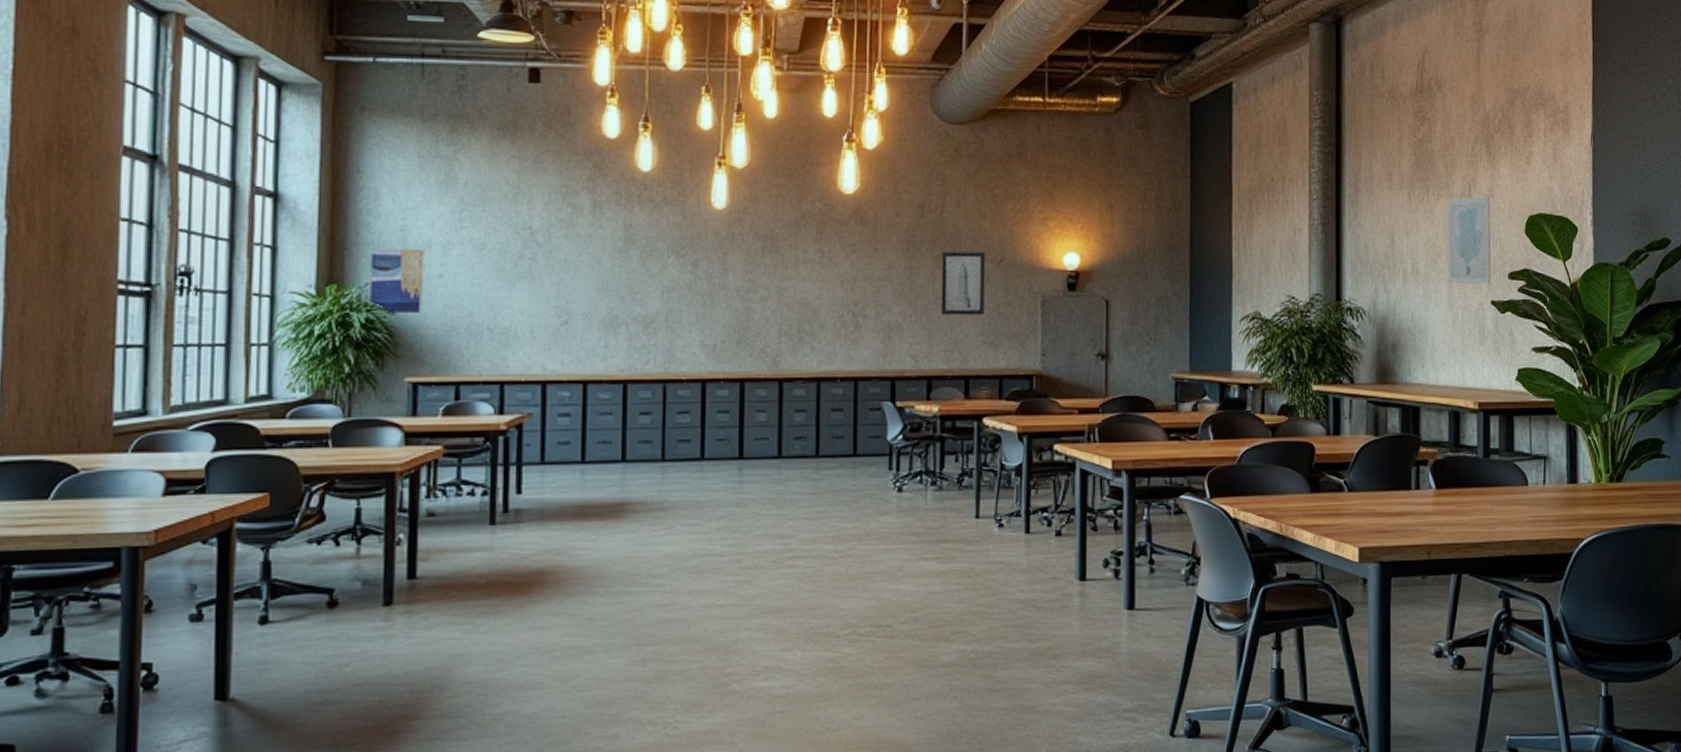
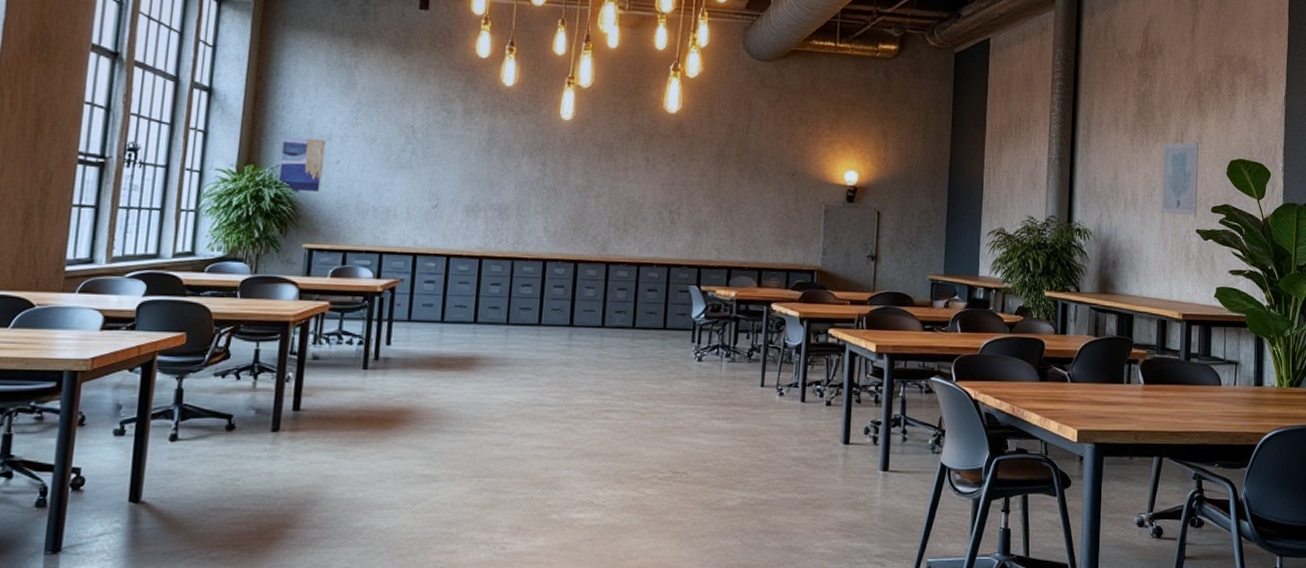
wall art: present [940,251,986,316] -> none [741,164,781,219]

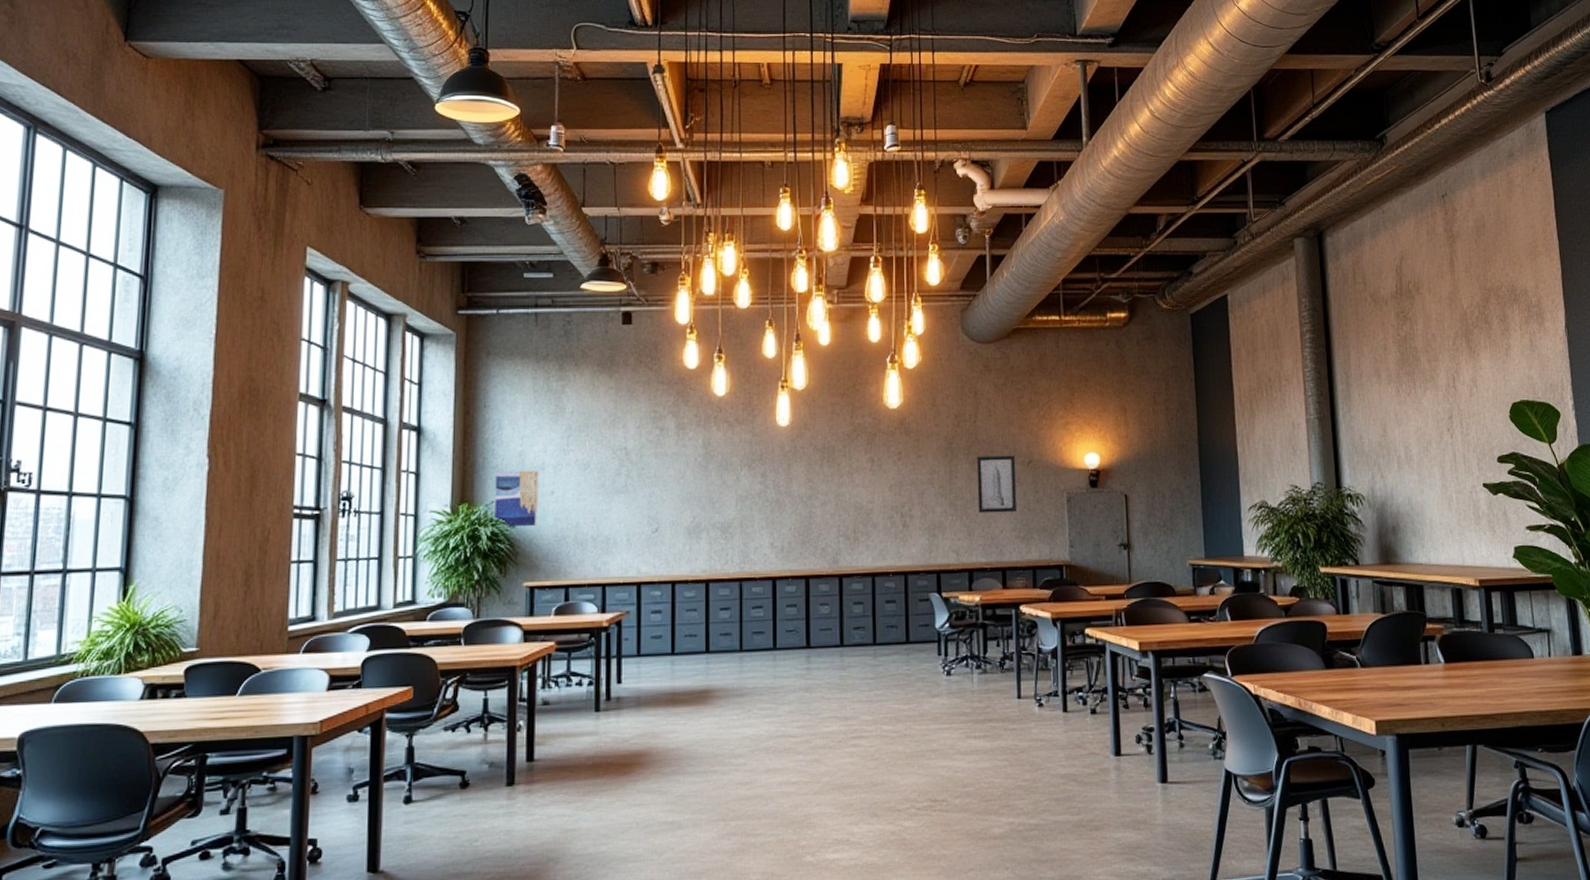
wall art: none [741,164,781,219] -> present [976,455,1016,514]
wall art: present [1161,142,1199,216] -> none [1433,387,1481,469]

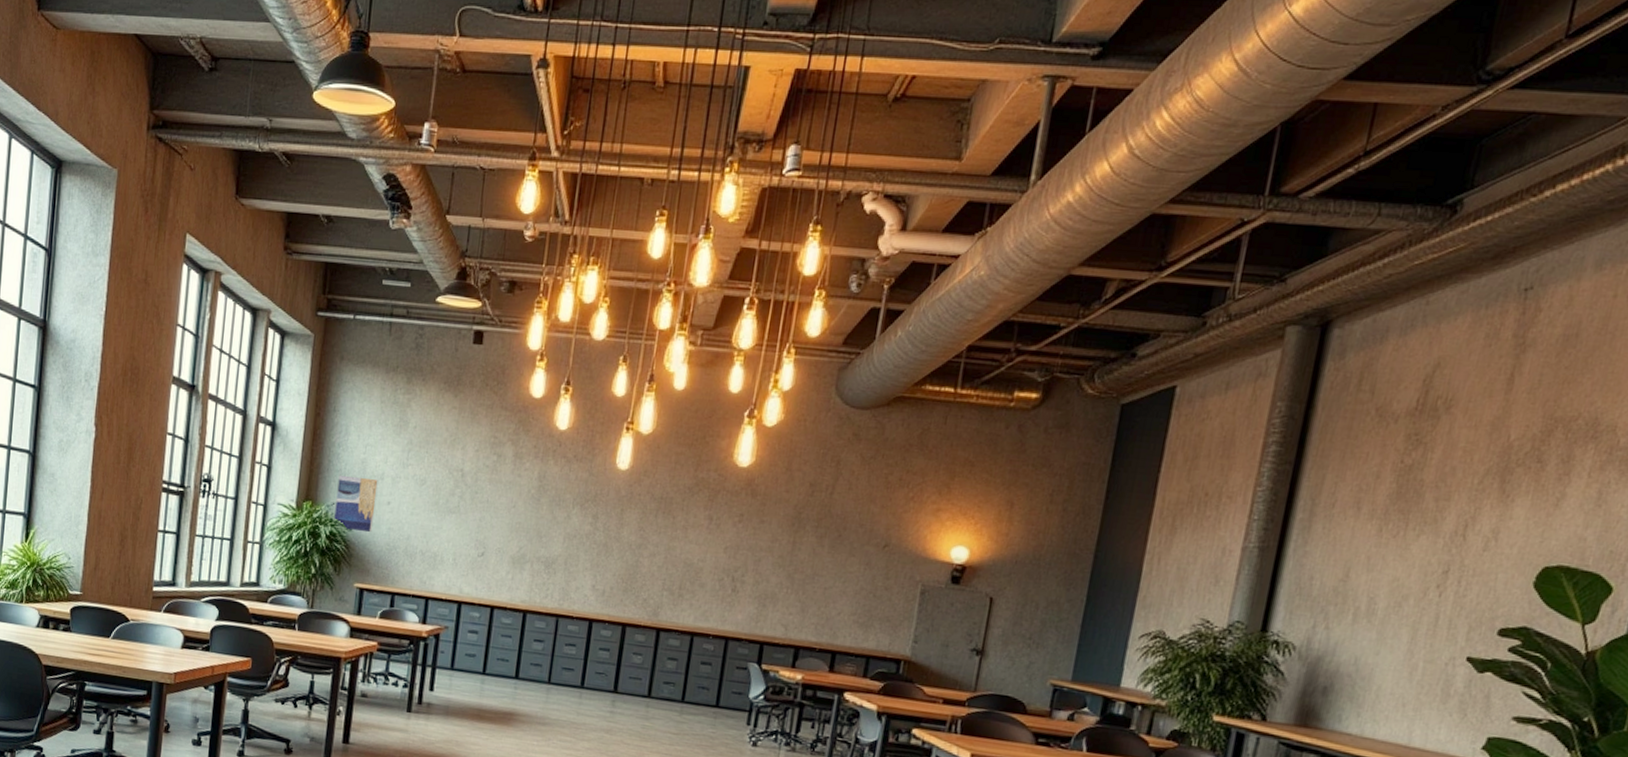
wall art: present [976,455,1016,514] -> none [817,531,870,596]

